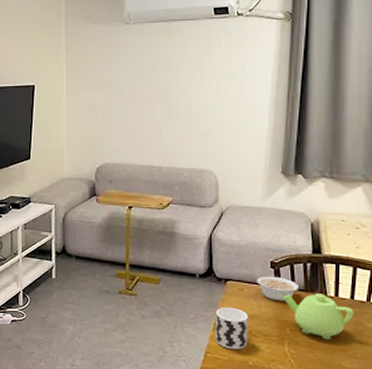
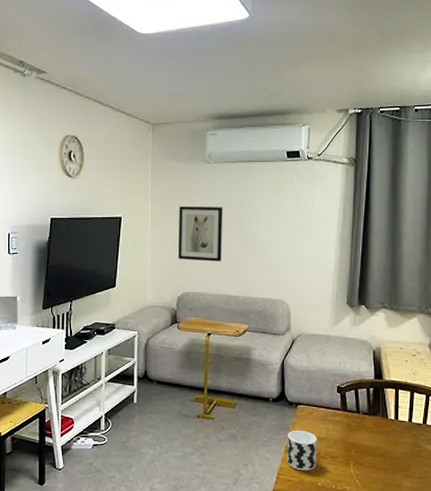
wall art: none [96,71,144,131] -> present [178,206,223,262]
legume: present [257,276,298,302] -> none [325,400,362,425]
teapot: present [283,294,354,340] -> none [349,417,412,461]

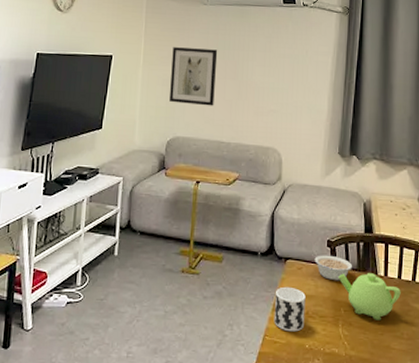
legume: none [325,400,362,425] -> present [314,255,352,281]
teapot: none [349,417,412,461] -> present [338,273,401,320]

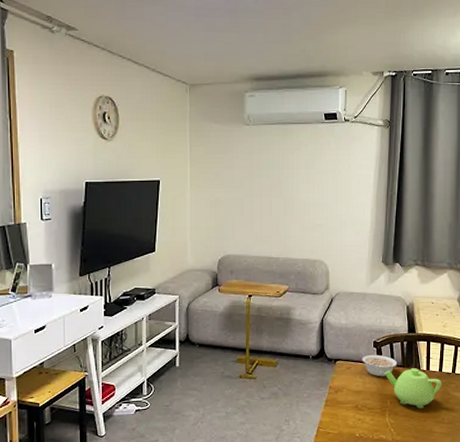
wall art: present [170,47,218,106] -> none [218,169,263,224]
cup: present [274,286,306,332] -> none [326,384,355,423]

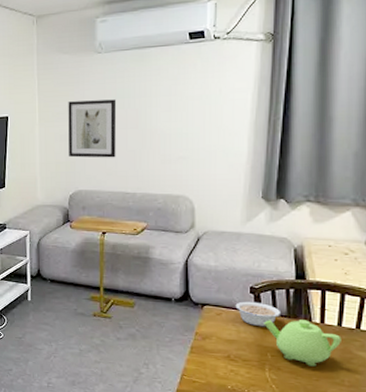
wall art: none [218,169,263,224] -> present [68,99,117,158]

